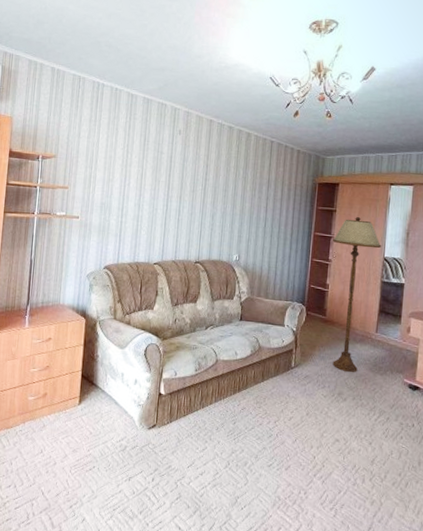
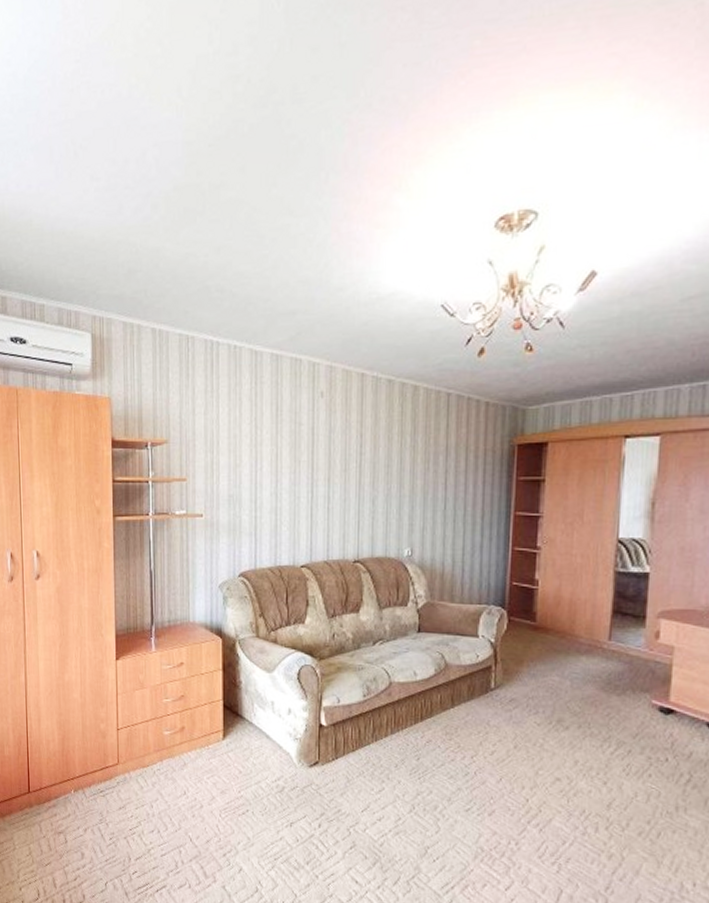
floor lamp: present [332,217,382,373] -> none [541,487,614,694]

